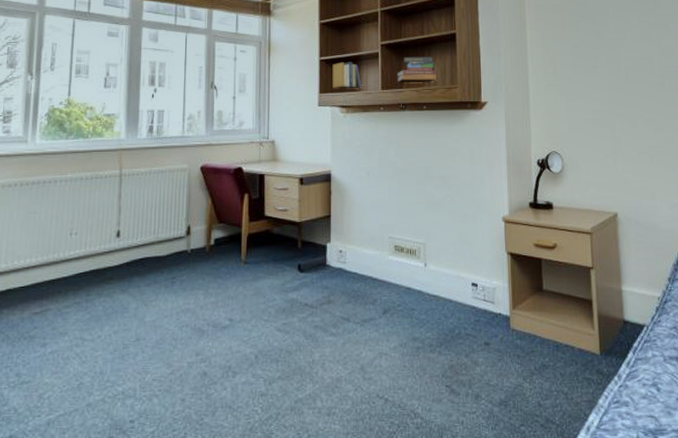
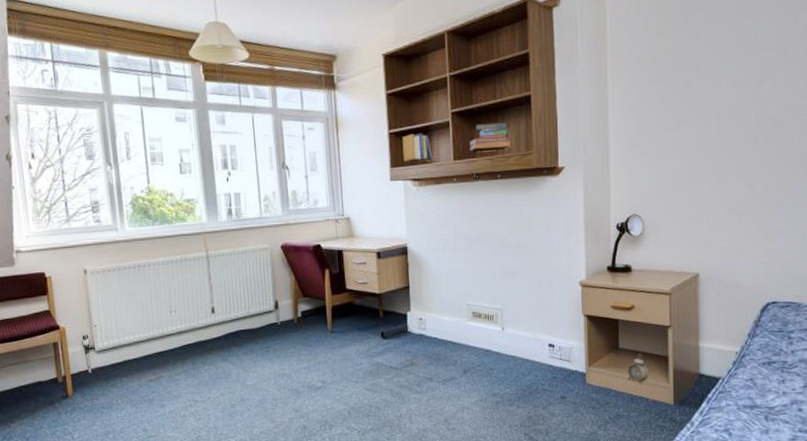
alarm clock: none [552,297,574,330] -> present [627,354,649,384]

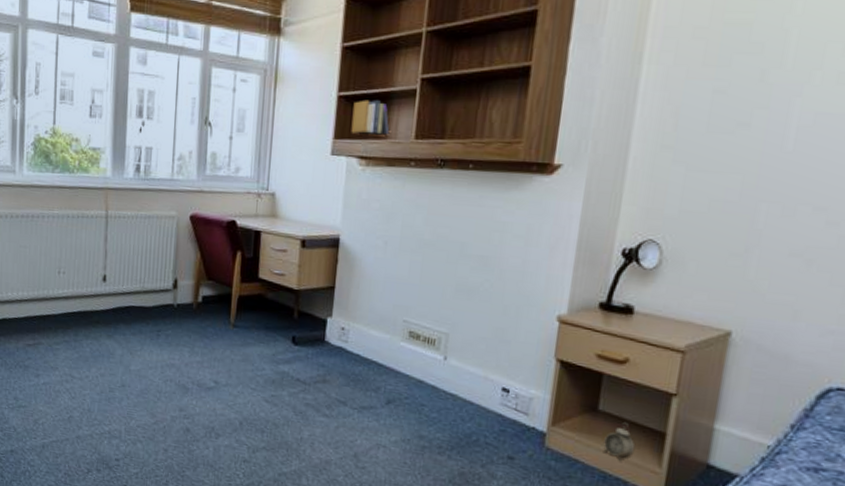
books: present [469,122,511,152] -> none [437,96,495,133]

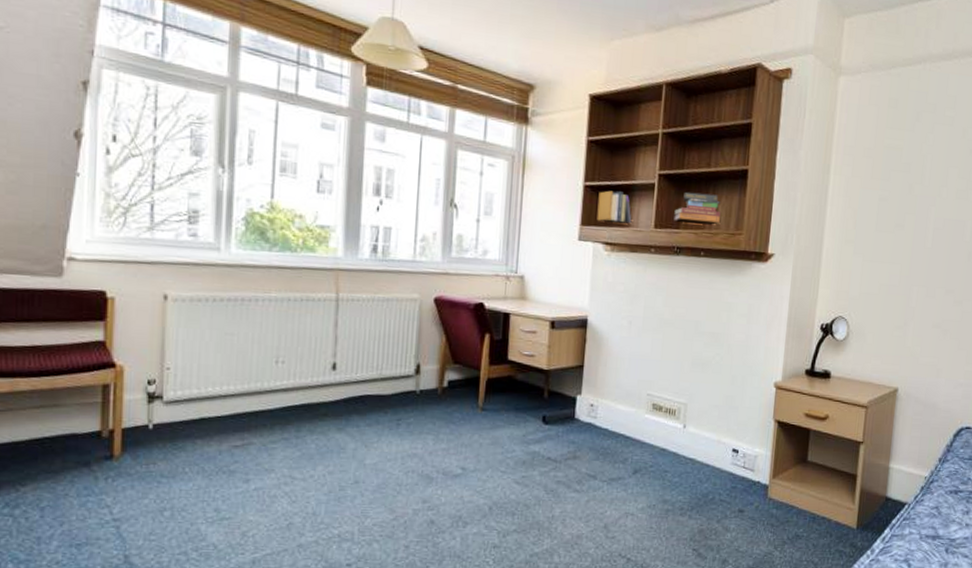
books: none [437,96,495,133] -> present [674,192,721,225]
alarm clock: present [603,423,635,462] -> none [812,470,836,503]

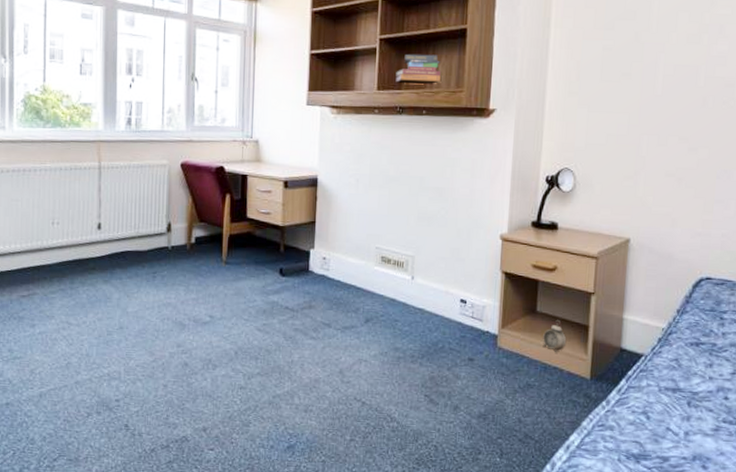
books: present [597,190,632,224] -> none [323,57,356,88]
alarm clock: none [812,470,836,503] -> present [542,320,567,353]

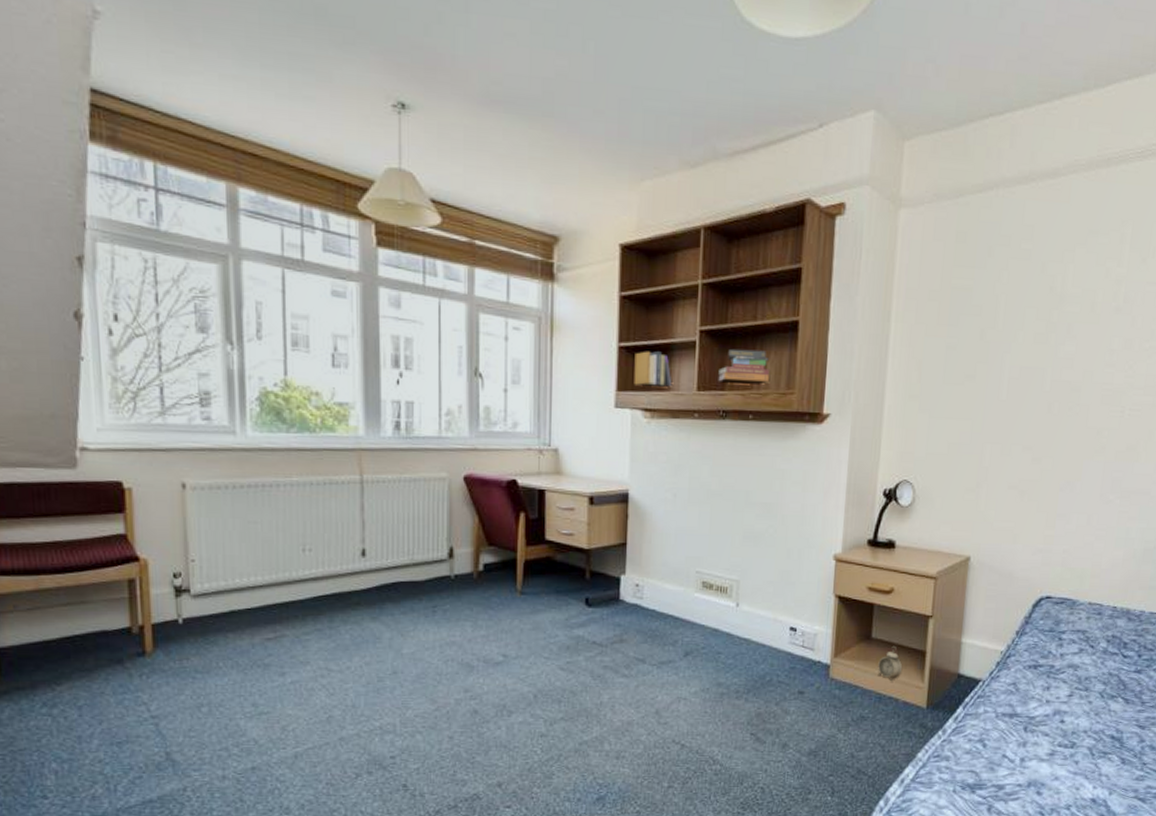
books: none [323,57,356,88] -> present [634,351,672,388]

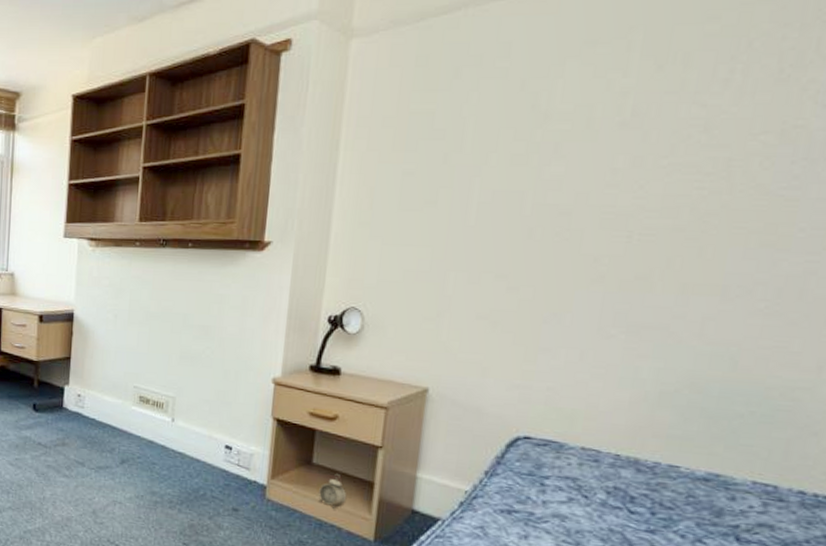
books: present [634,351,672,388] -> none [81,187,116,220]
books: present [718,349,769,385] -> none [159,182,210,215]

